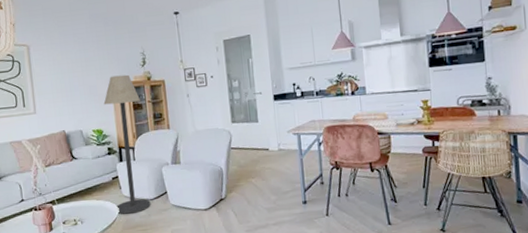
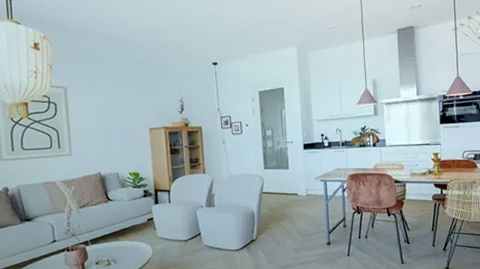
floor lamp: present [103,74,151,214] -> none [141,120,185,255]

